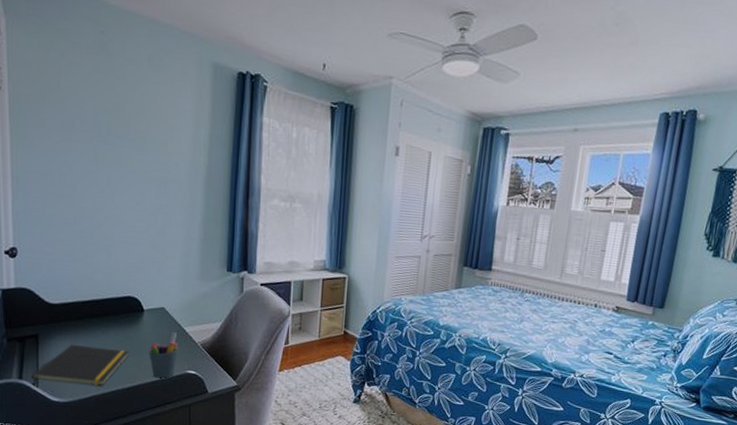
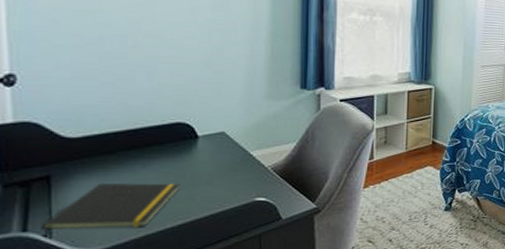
pen holder: present [149,332,179,379] -> none [206,158,244,211]

